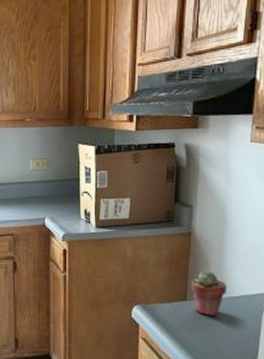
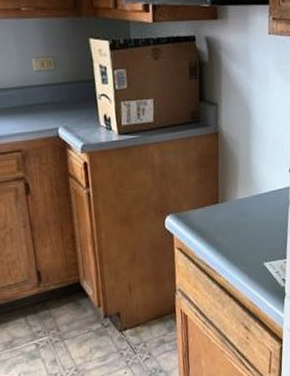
potted succulent: present [190,270,226,316] -> none [221,170,255,216]

